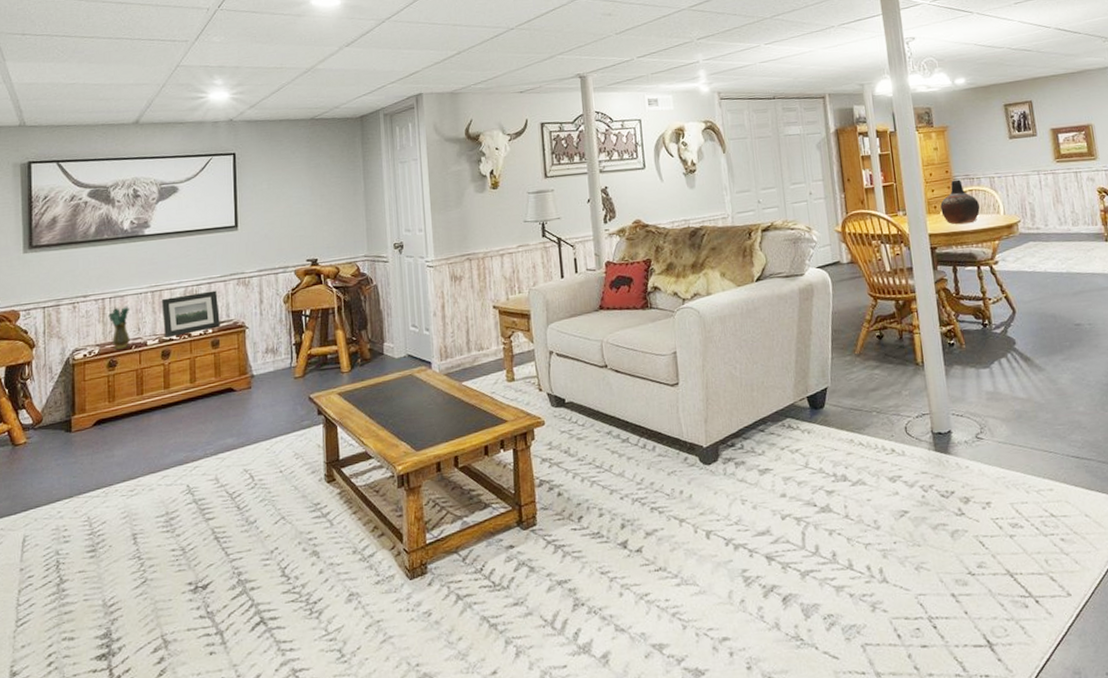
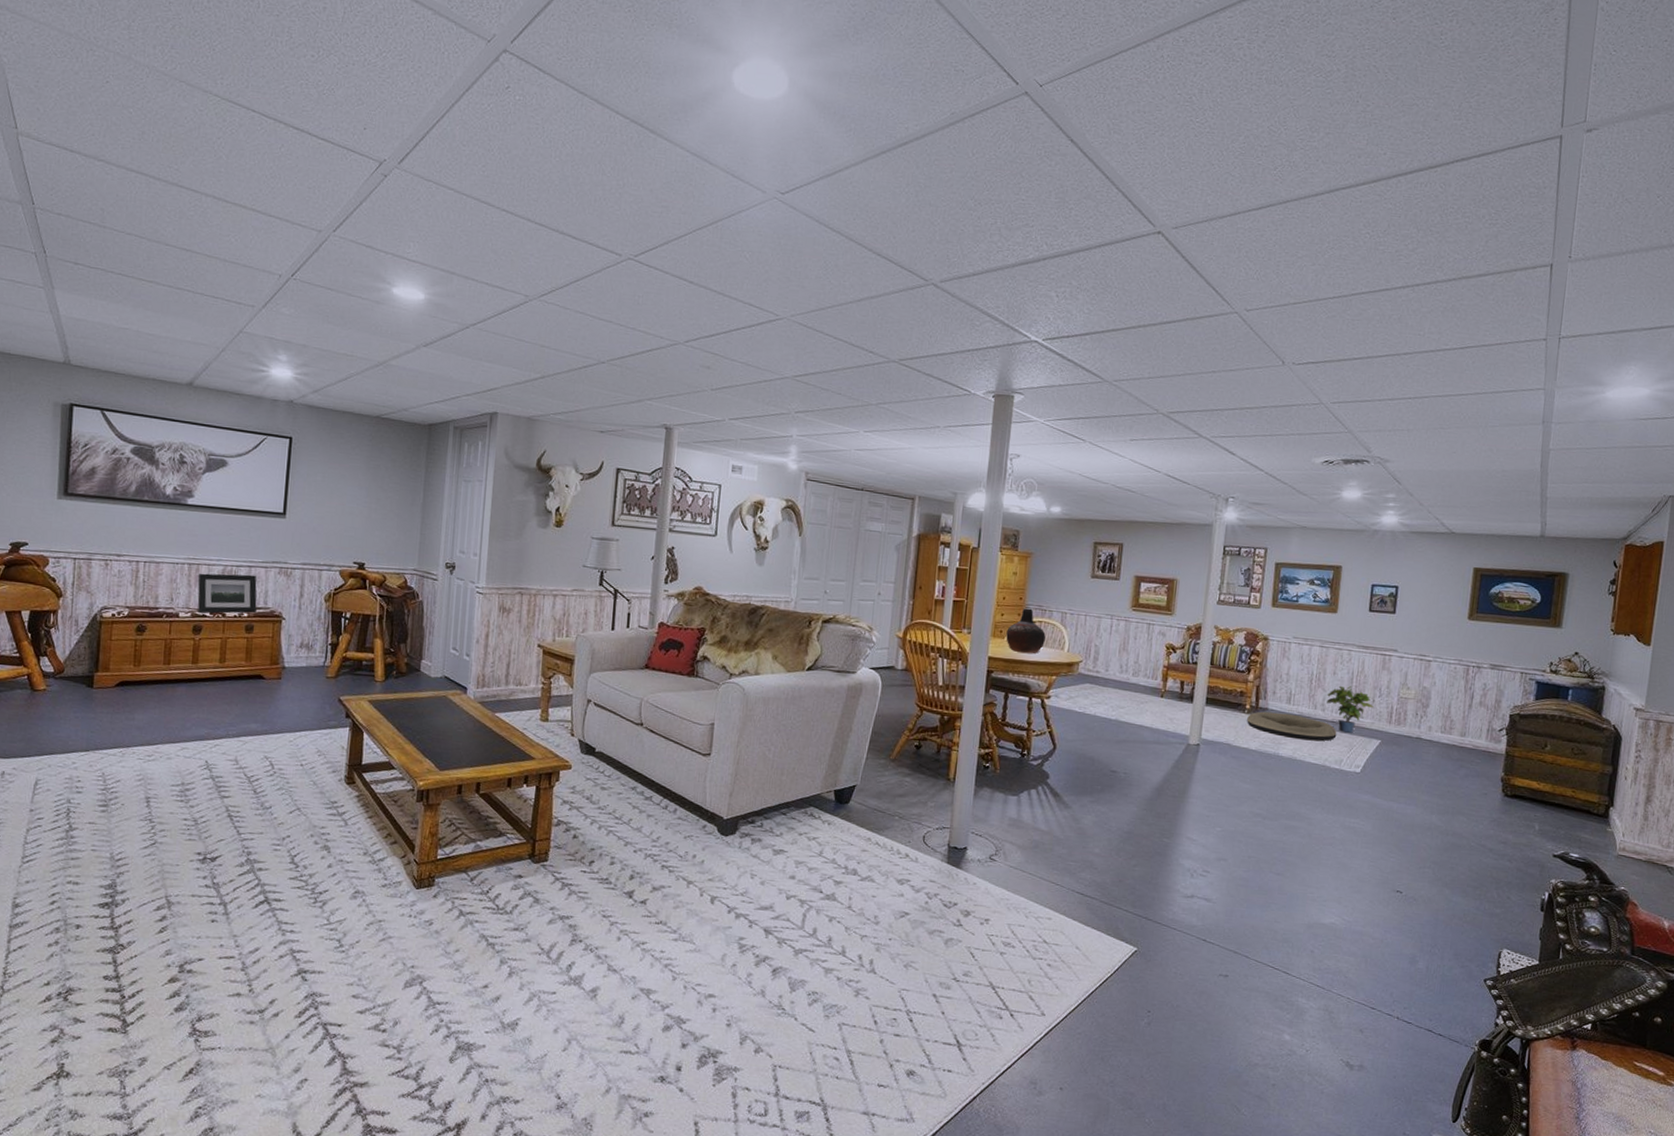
vase: present [108,306,130,350] -> none [141,571,165,617]

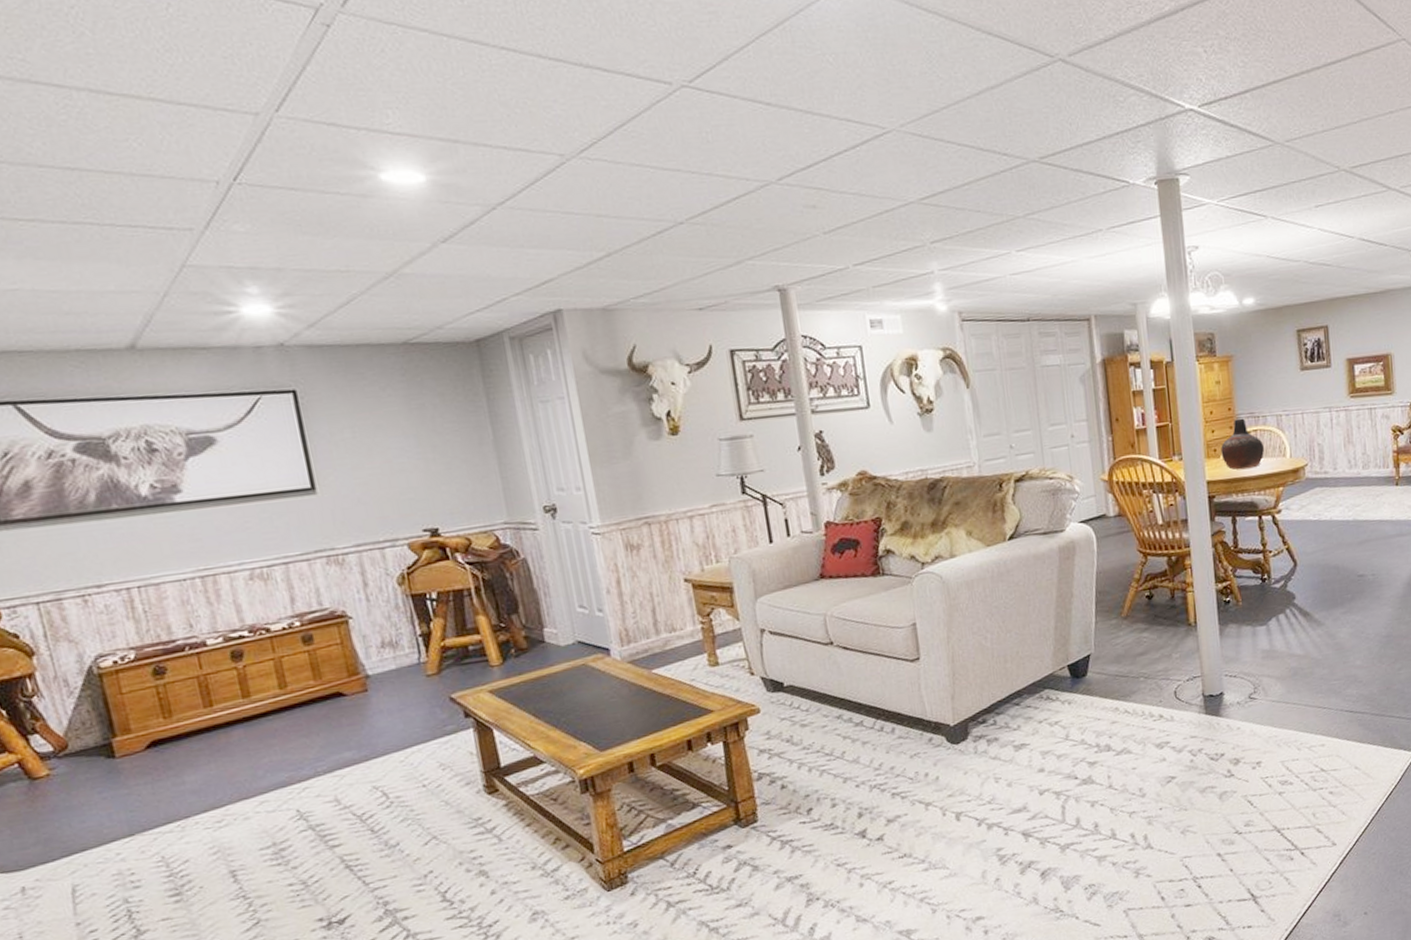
picture frame: present [197,573,257,614] -> none [217,572,311,634]

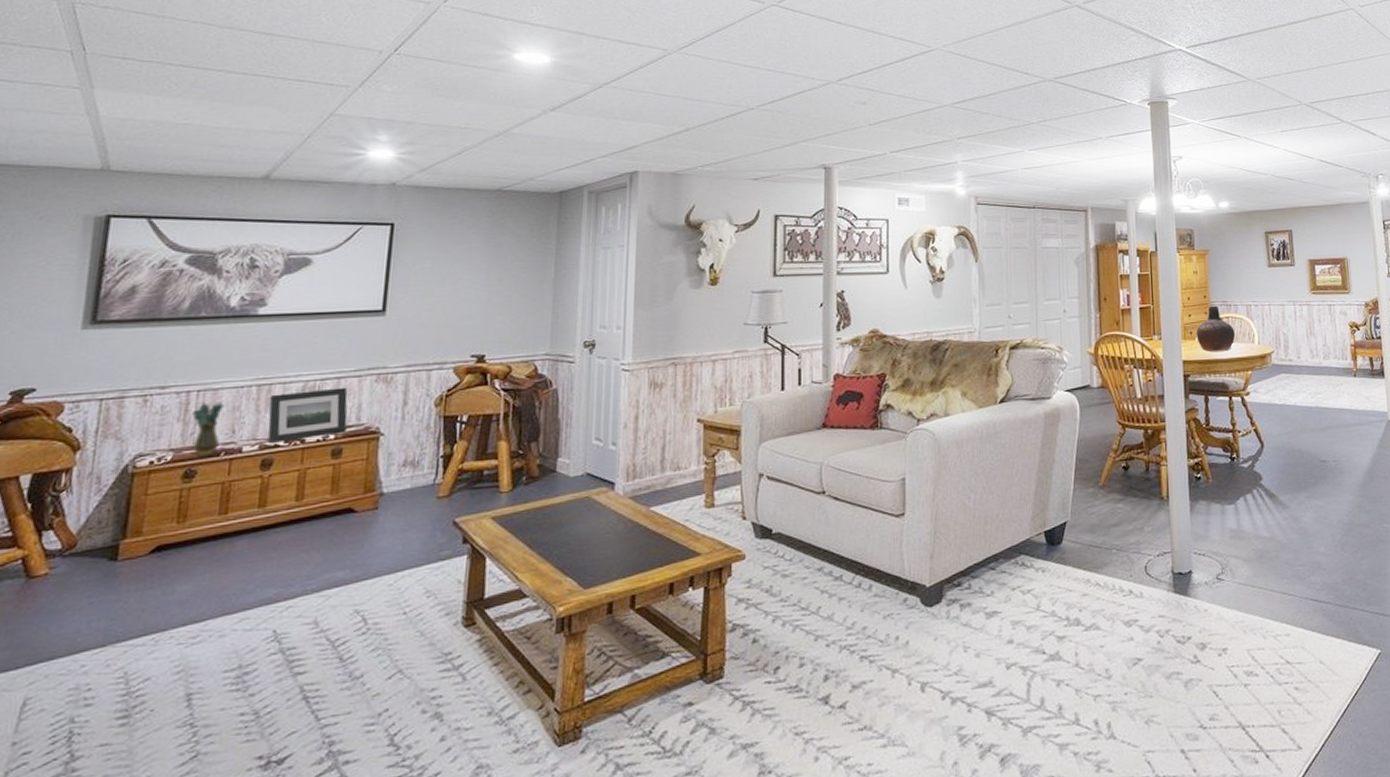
vase: none [140,596,181,653] -> present [192,401,225,457]
picture frame: none [217,572,311,634] -> present [268,387,348,443]

